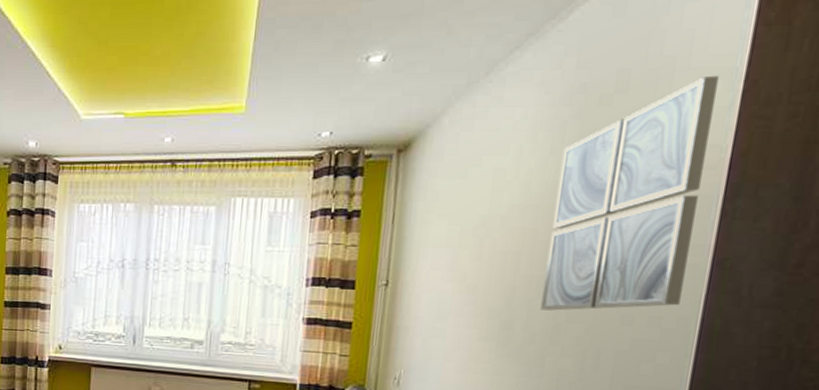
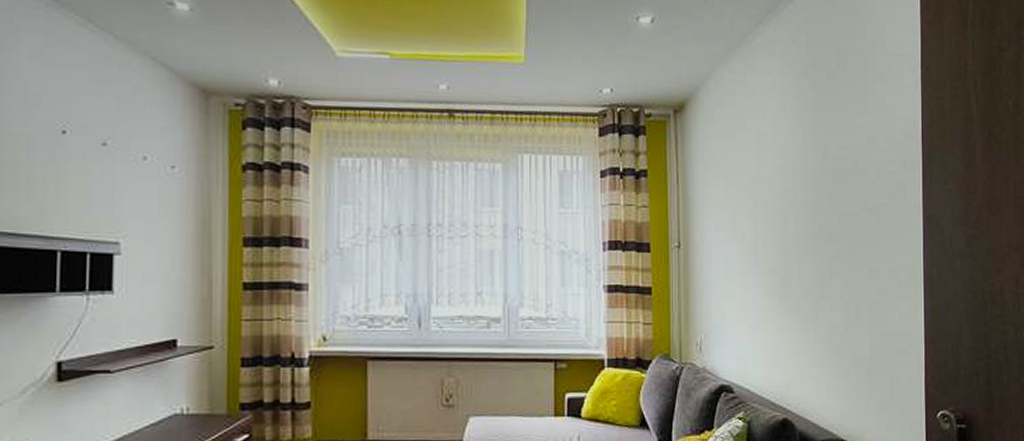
wall art: present [540,75,720,311] -> none [807,60,907,267]

